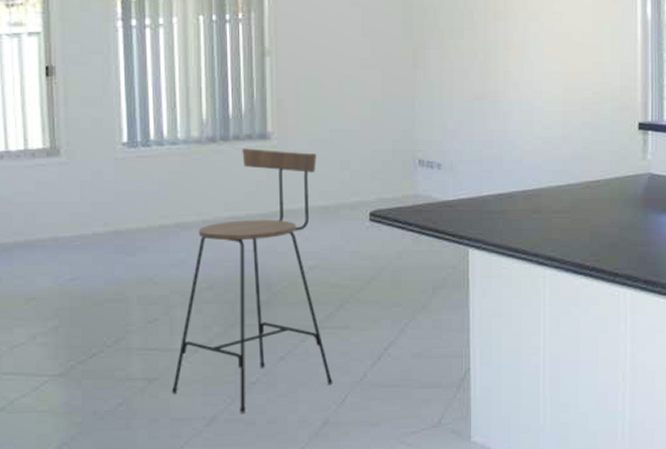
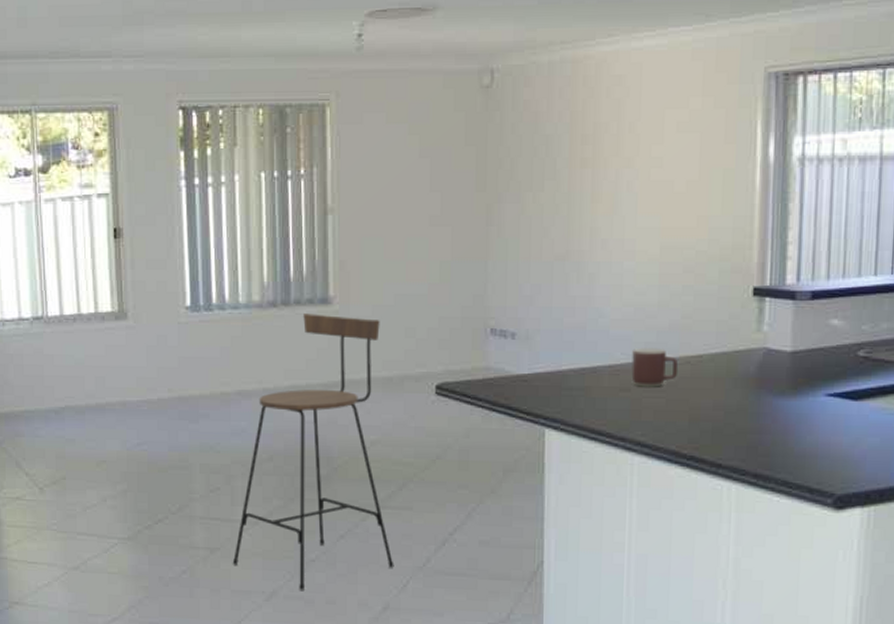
mug: none [542,175,581,209] -> present [631,347,679,387]

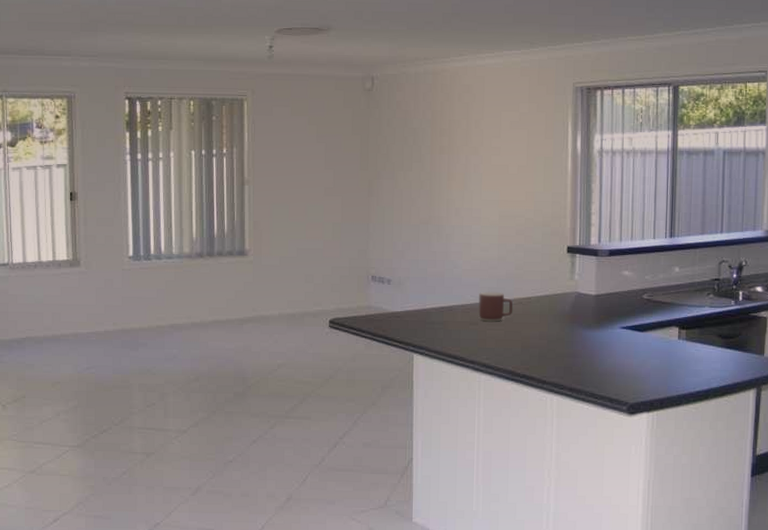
bar stool: present [232,313,394,590] -> none [164,263,296,486]

